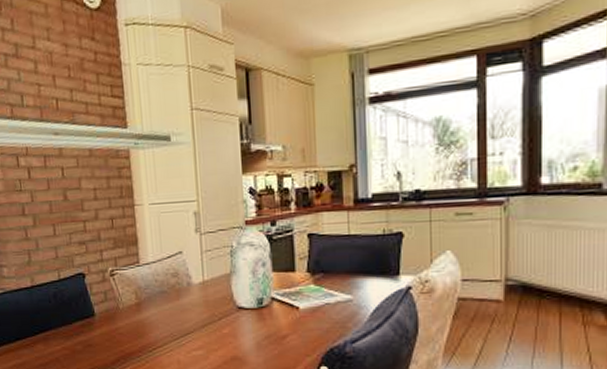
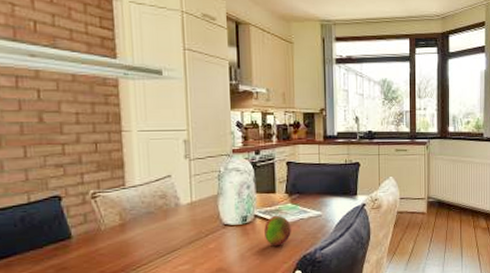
fruit: none [283,299,315,336] -> present [264,216,291,247]

